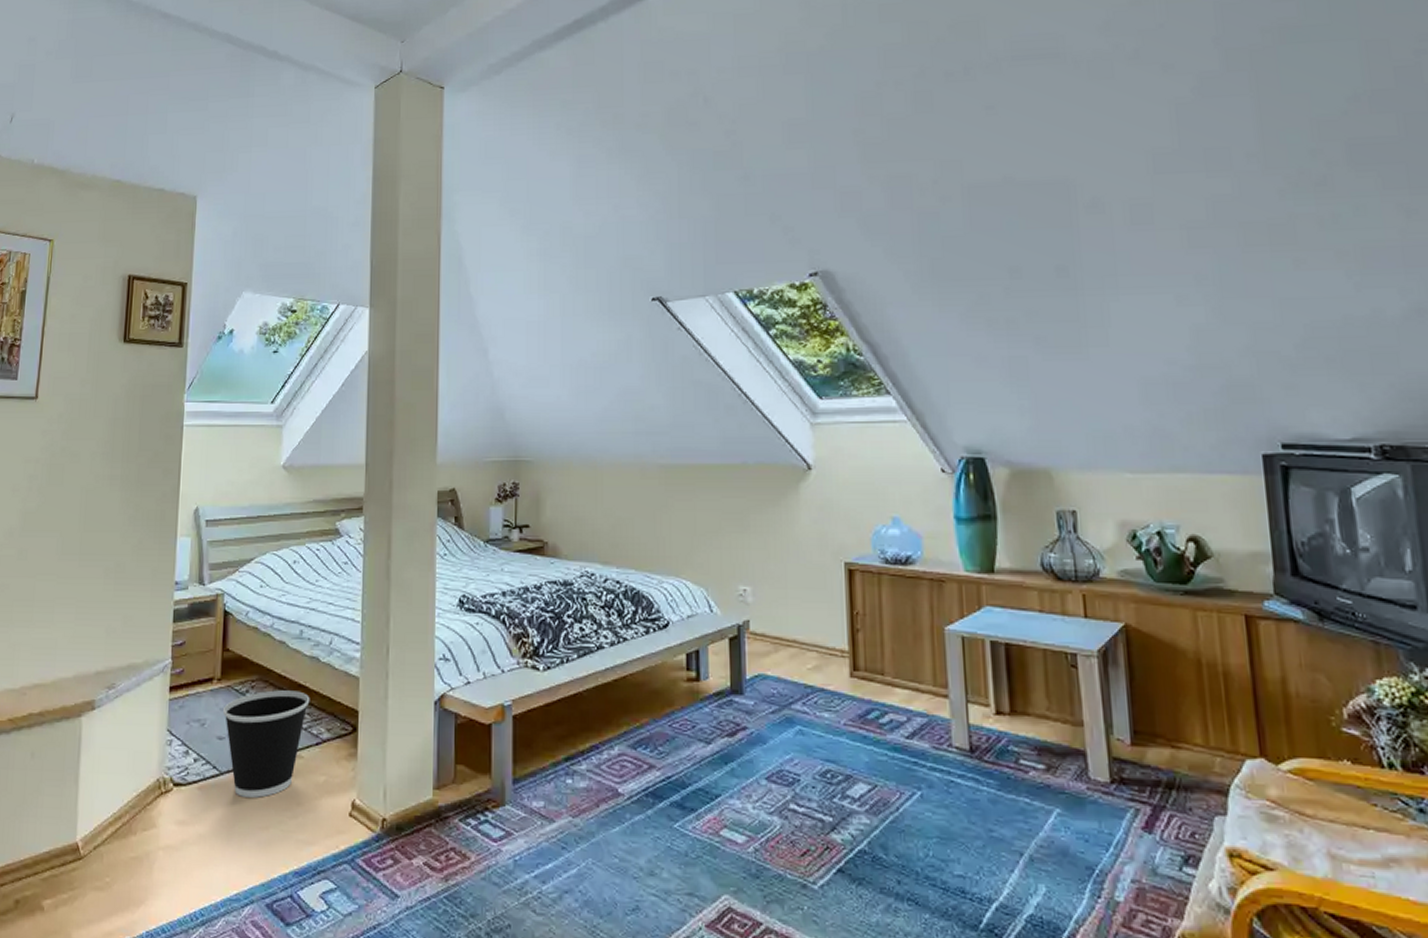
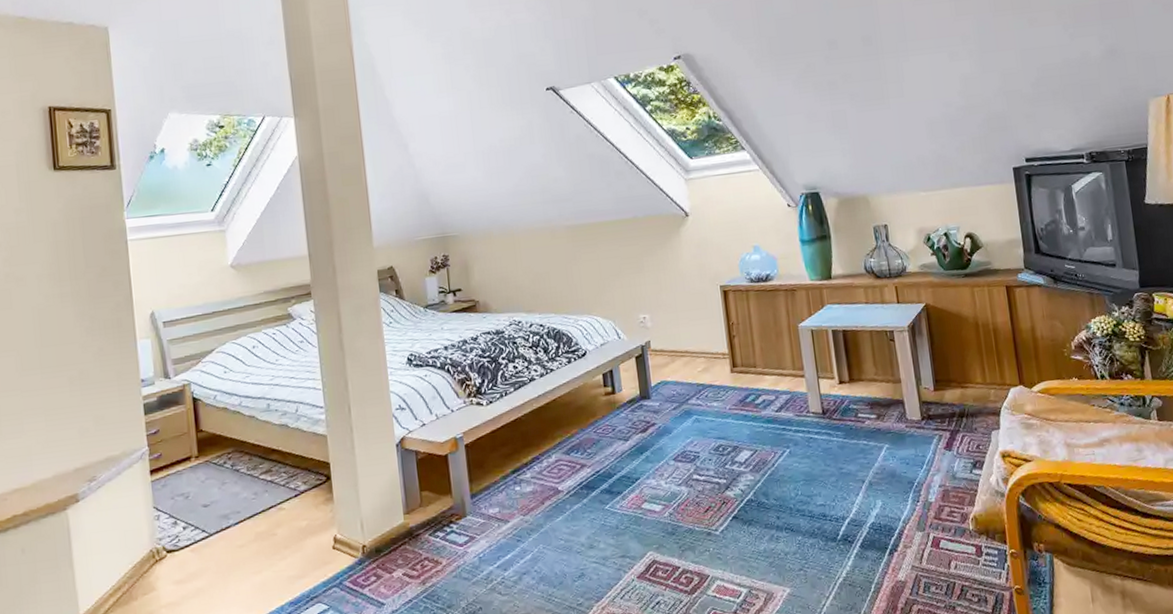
wastebasket: present [223,690,310,798] -> none [205,455,285,551]

